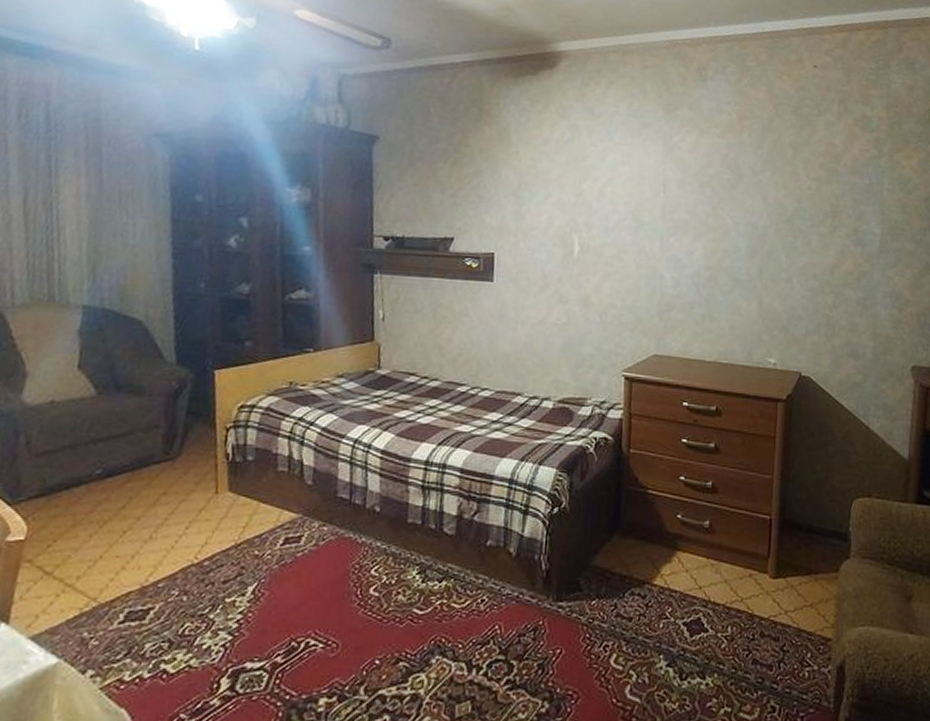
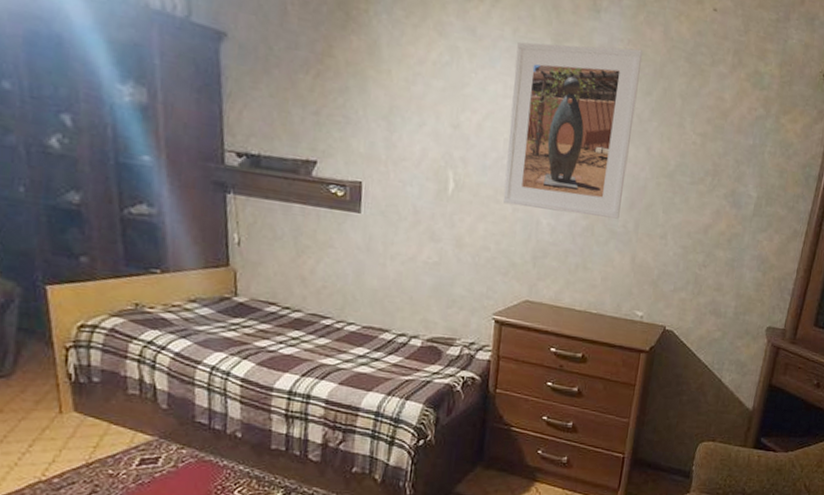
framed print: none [626,108,750,267] -> present [502,42,644,219]

